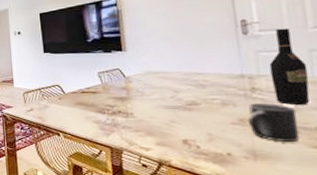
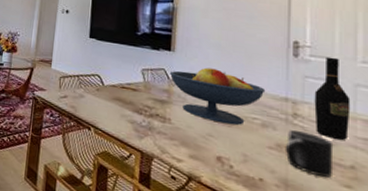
fruit bowl: none [124,59,221,109] -> present [169,67,266,125]

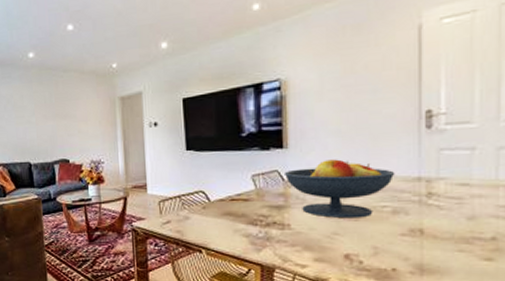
mug: present [286,130,334,178] -> none [420,211,473,254]
wine bottle: present [314,56,351,140] -> none [451,120,492,212]

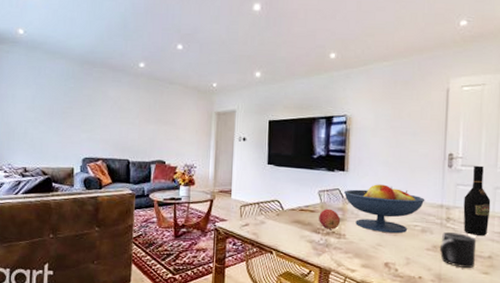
apple: none [255,195,283,220] -> present [319,208,341,229]
mug: none [420,211,473,254] -> present [440,232,477,268]
wine bottle: none [451,120,492,212] -> present [463,165,491,236]

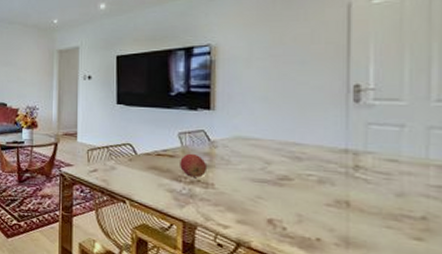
fruit bowl: present [343,184,425,234] -> none [210,124,322,184]
mug: present [440,232,477,268] -> none [347,184,402,231]
wine bottle: present [463,165,491,236] -> none [379,98,422,190]

